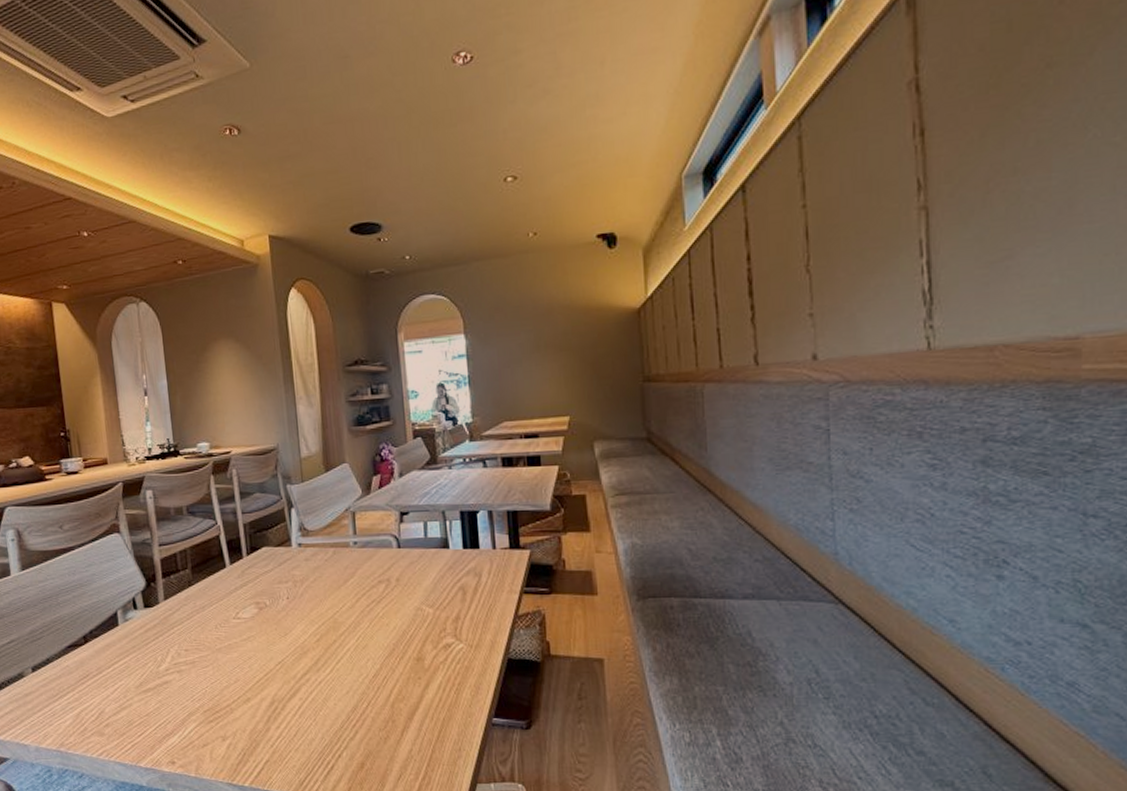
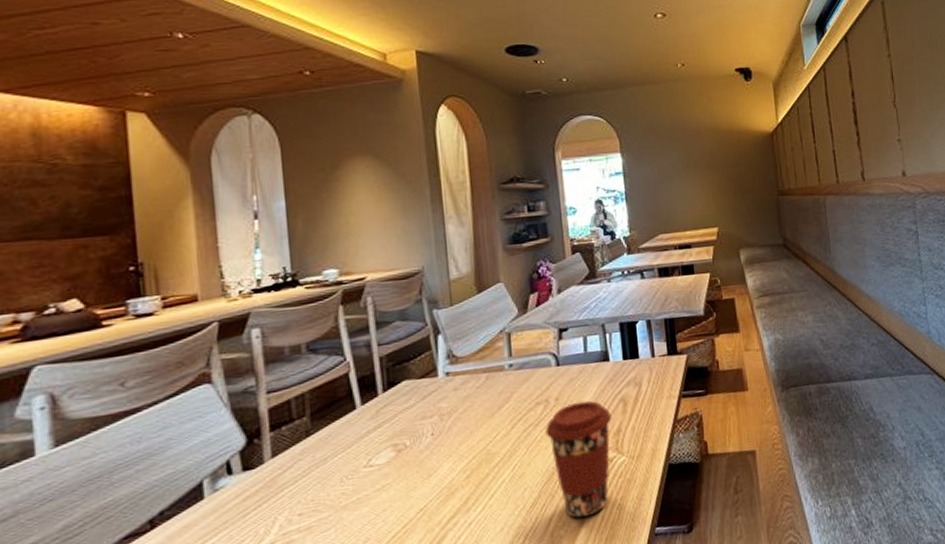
coffee cup: none [386,585,451,696] -> present [545,400,612,519]

